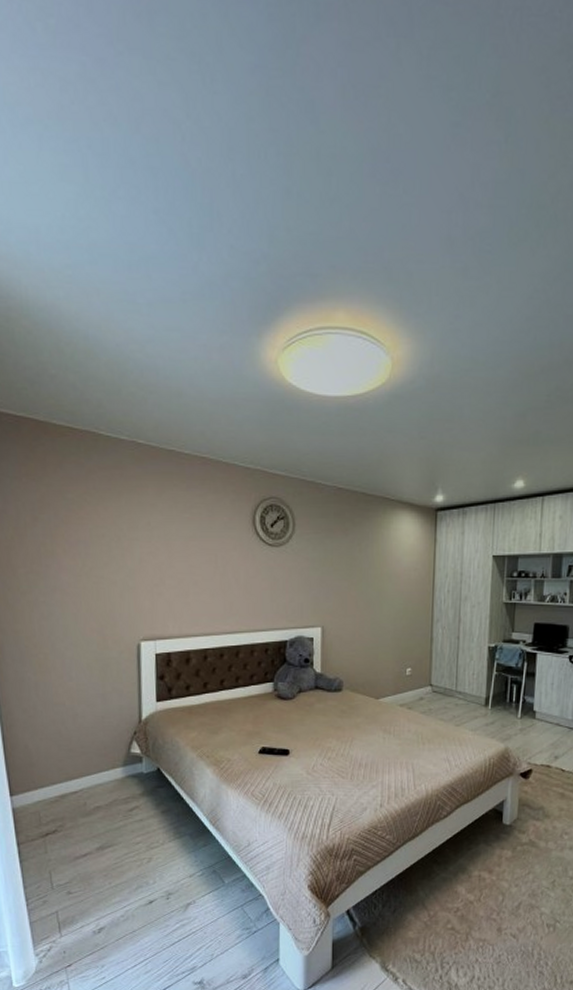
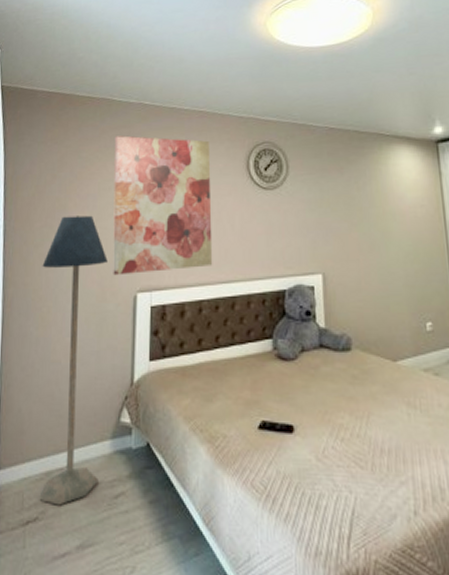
floor lamp: none [32,563,113,820] -> present [40,215,108,506]
wall art: none [104,477,218,625] -> present [113,135,213,276]

